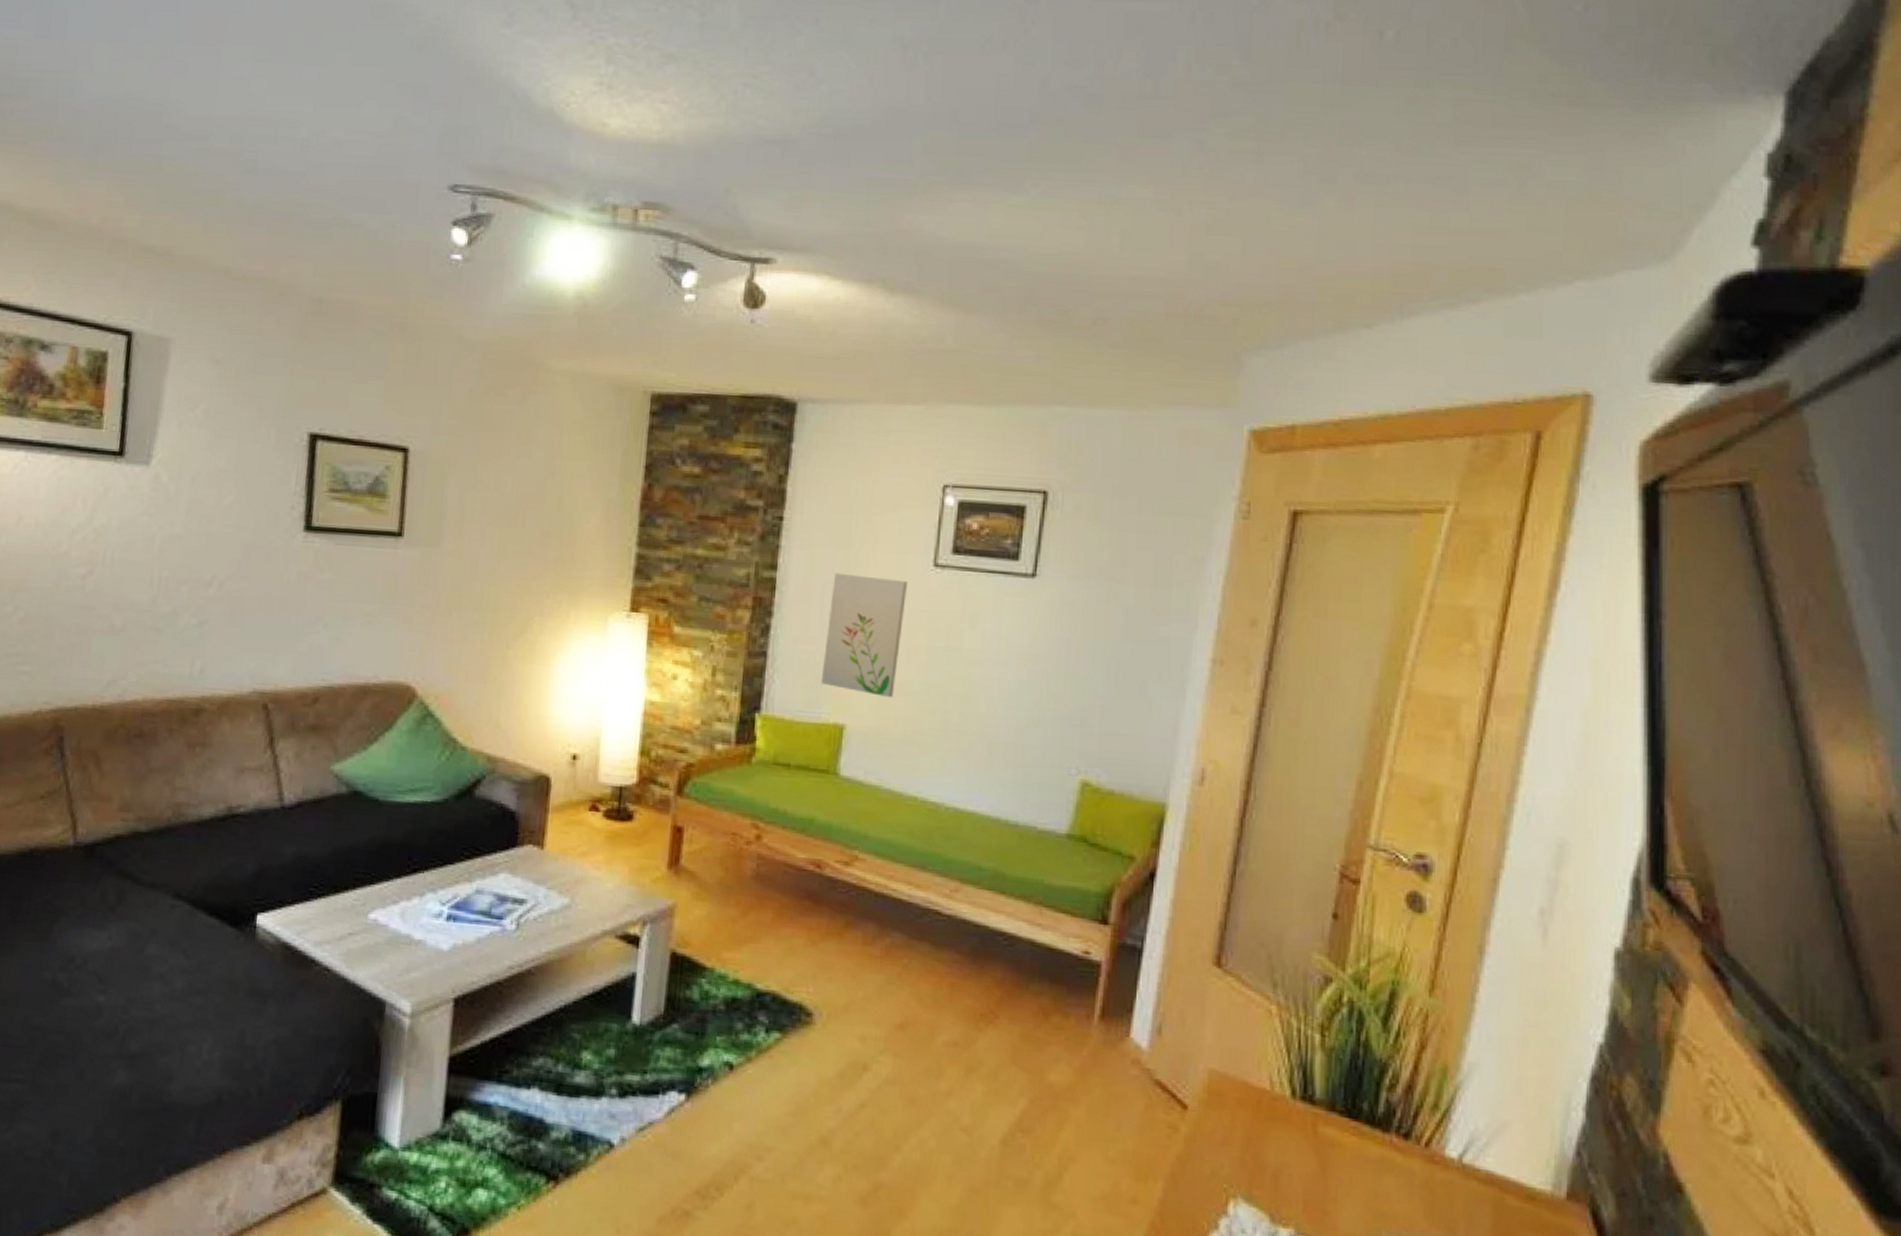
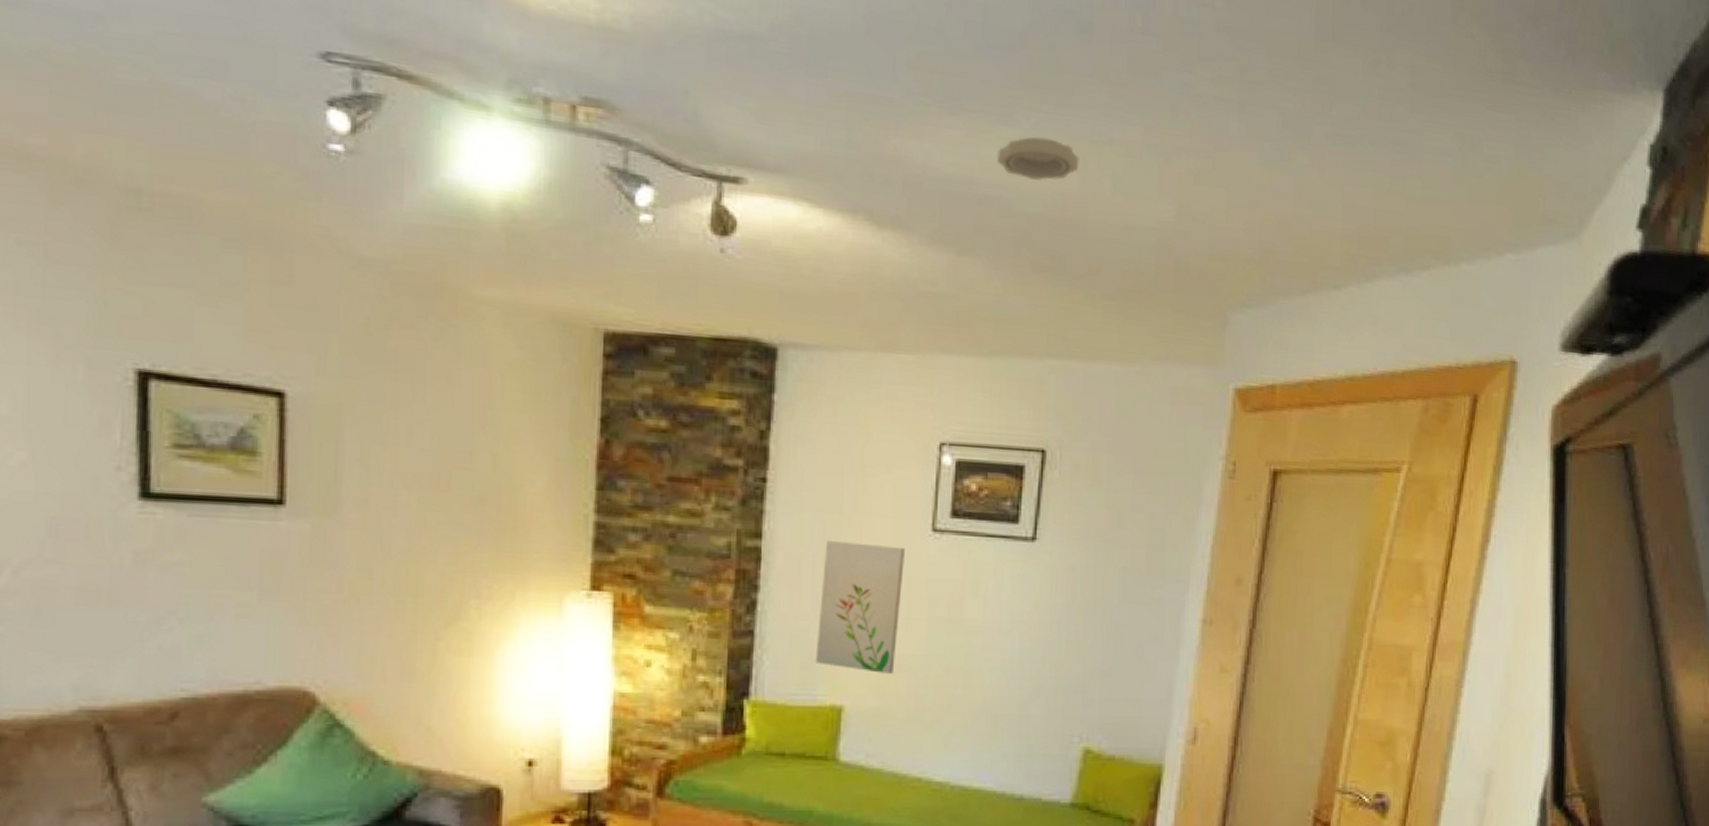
smoke detector: none [1004,202,1087,242] -> present [996,136,1079,181]

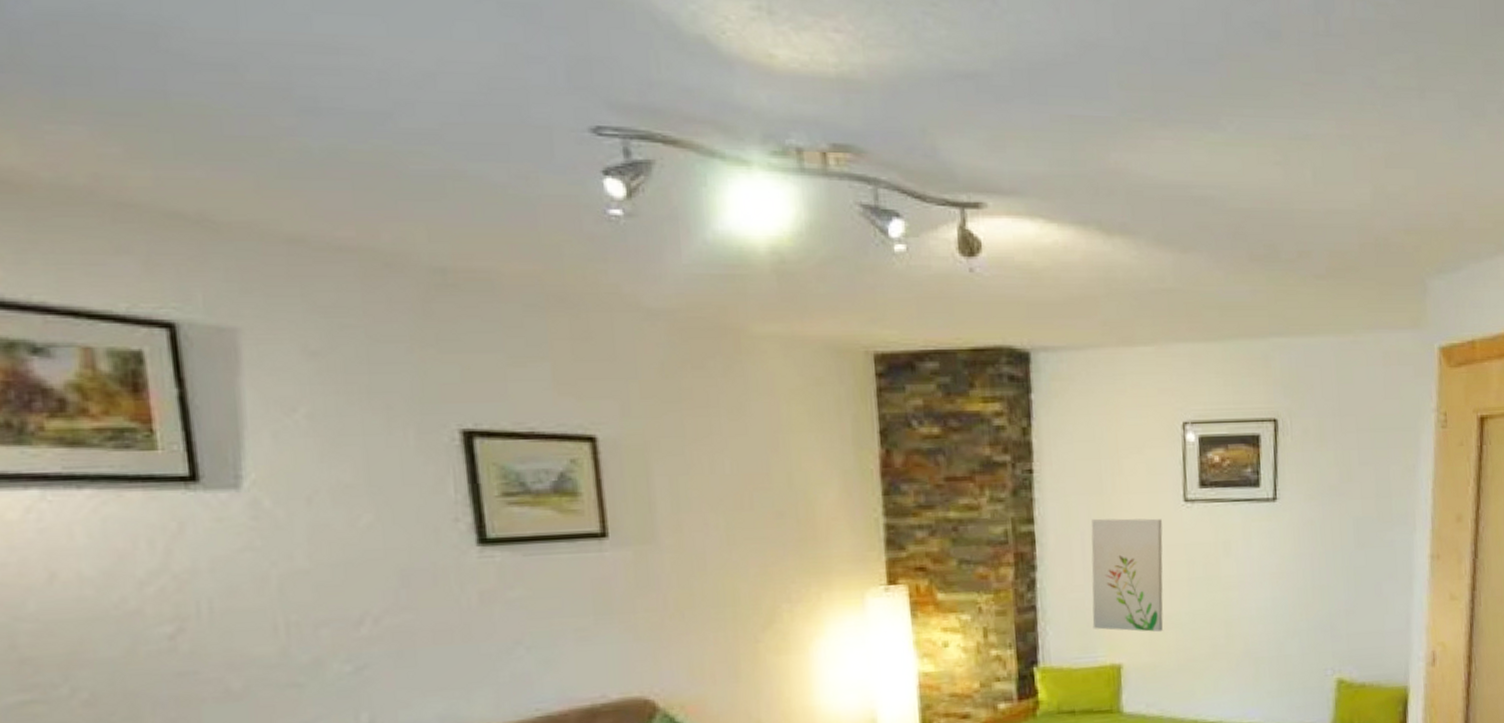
smoke detector: present [996,136,1079,181] -> none [1206,139,1282,178]

